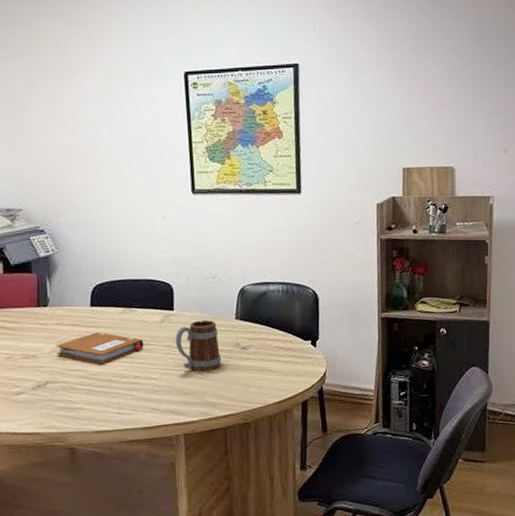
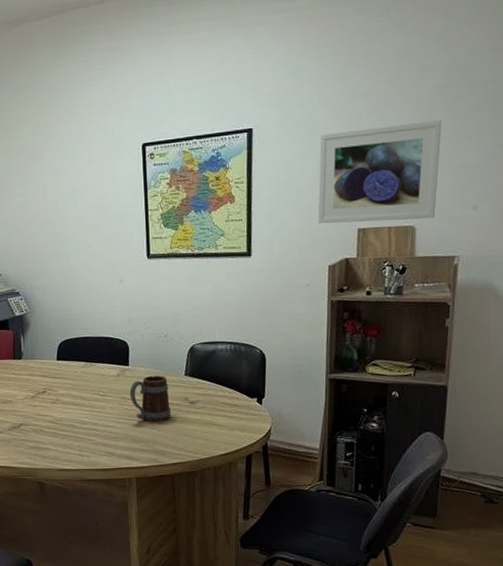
notebook: present [56,332,144,365] -> none [28,383,103,412]
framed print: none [364,68,474,163] -> present [318,120,442,224]

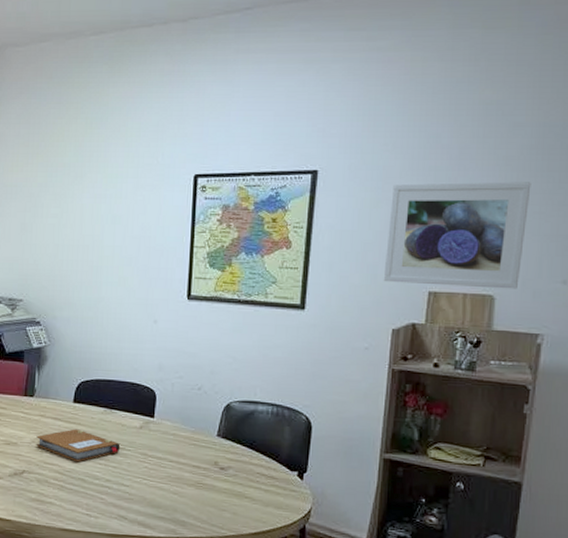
notebook: none [28,383,103,412] -> present [36,429,121,462]
mug: present [129,375,172,422] -> none [151,431,198,486]

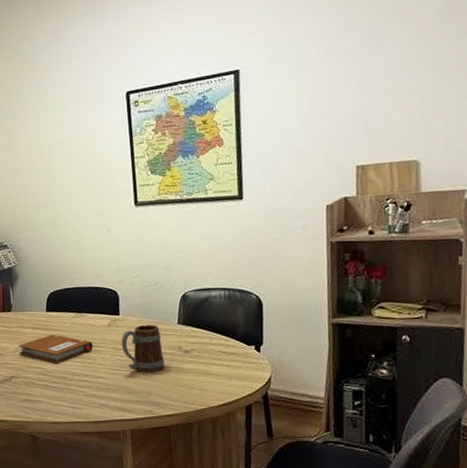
mug: none [151,431,198,486] -> present [121,324,165,372]
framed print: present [383,182,531,289] -> none [311,48,444,163]

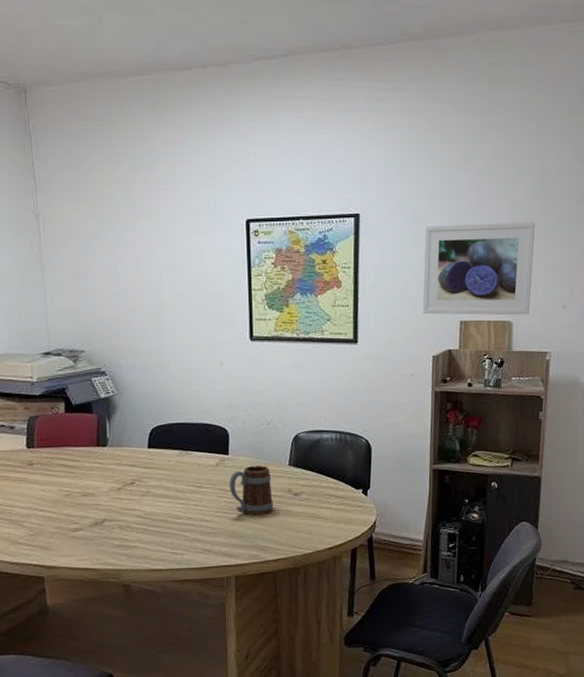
notebook: present [18,334,94,363] -> none [114,473,199,505]
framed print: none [311,48,444,163] -> present [422,222,535,315]

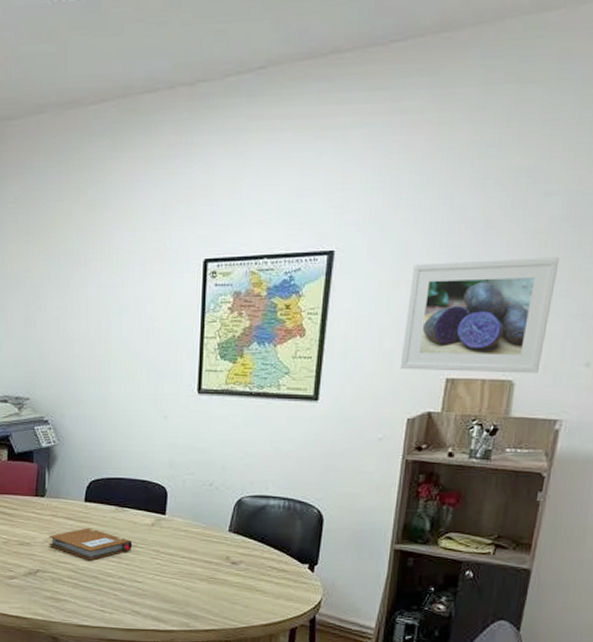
notebook: none [114,473,199,505] -> present [49,528,133,561]
mug: present [229,465,274,515] -> none [163,528,210,581]

